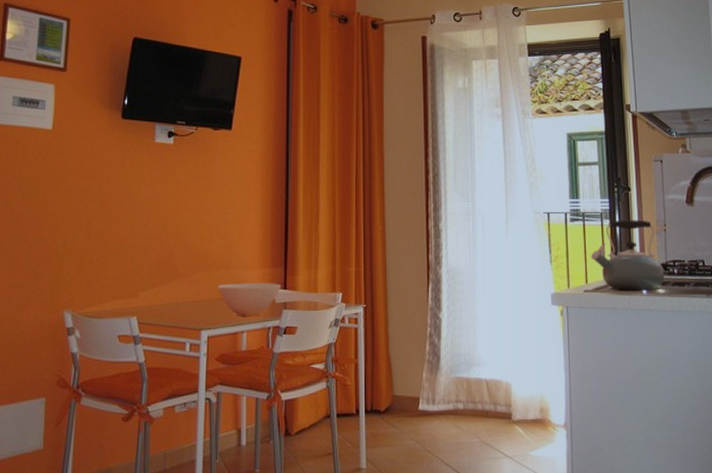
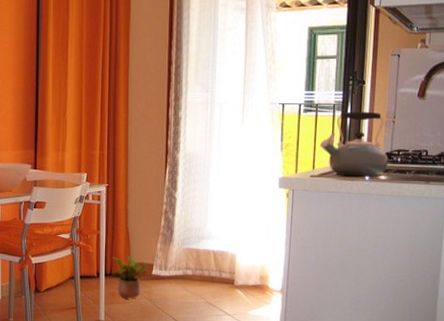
potted plant: none [370,388,414,441] -> present [109,255,148,299]

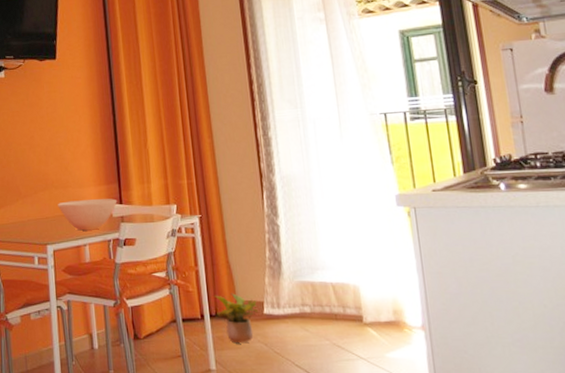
kettle: present [319,111,389,177] -> none [436,113,526,188]

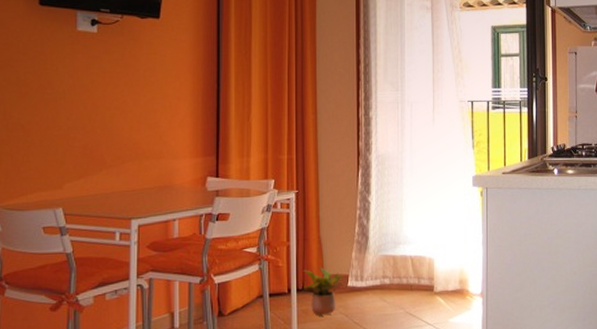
bowl: present [58,198,117,231] -> none [147,172,214,205]

